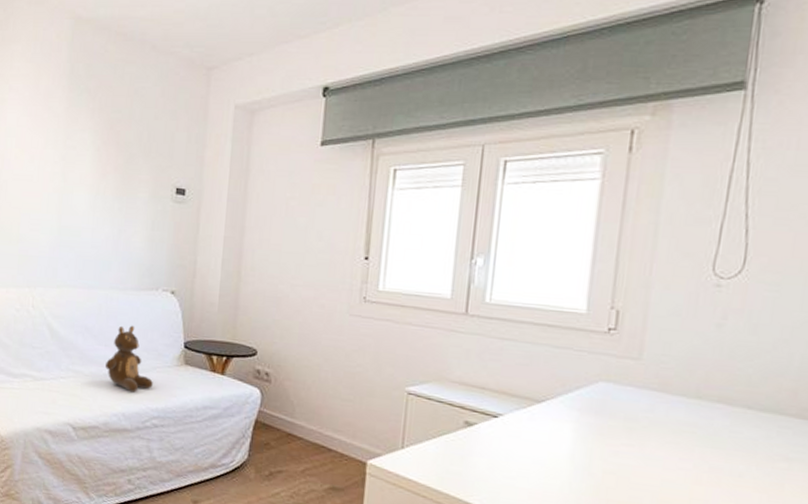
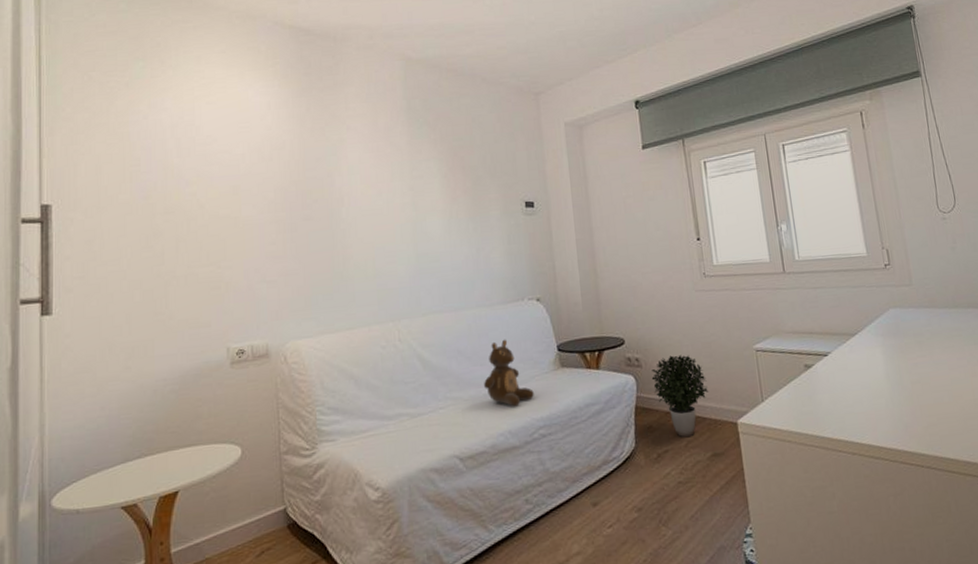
potted plant: none [279,377,342,464] -> present [651,354,709,438]

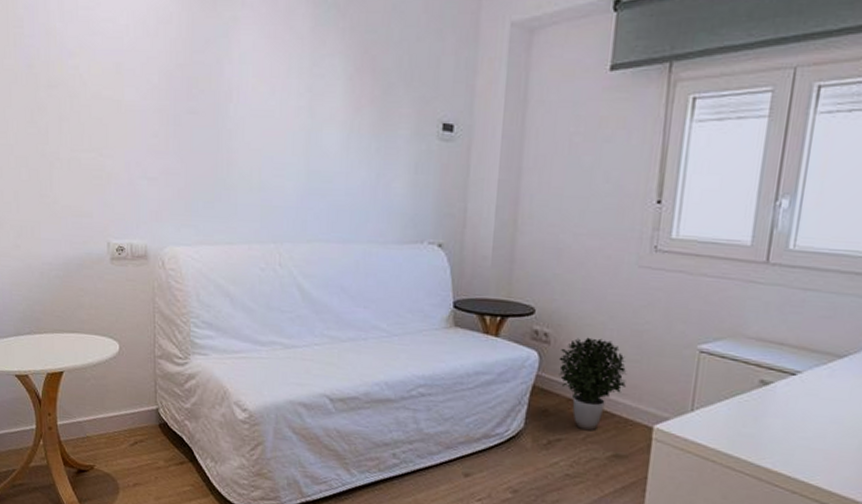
teddy bear: present [484,339,534,407] -> none [365,283,419,359]

